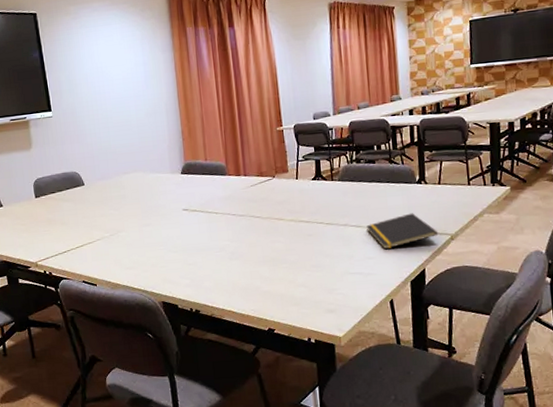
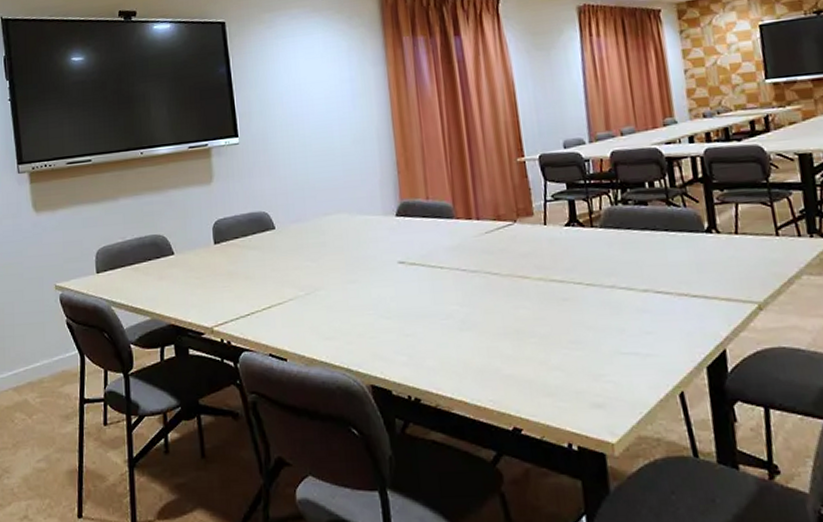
notepad: present [366,213,439,250] -> none [641,272,741,322]

